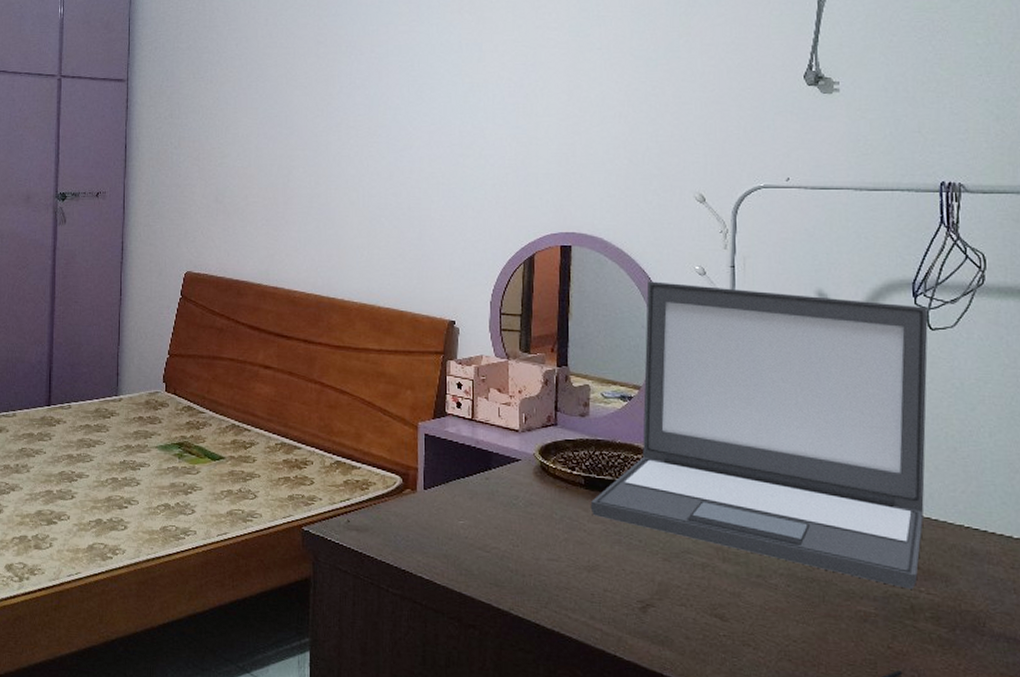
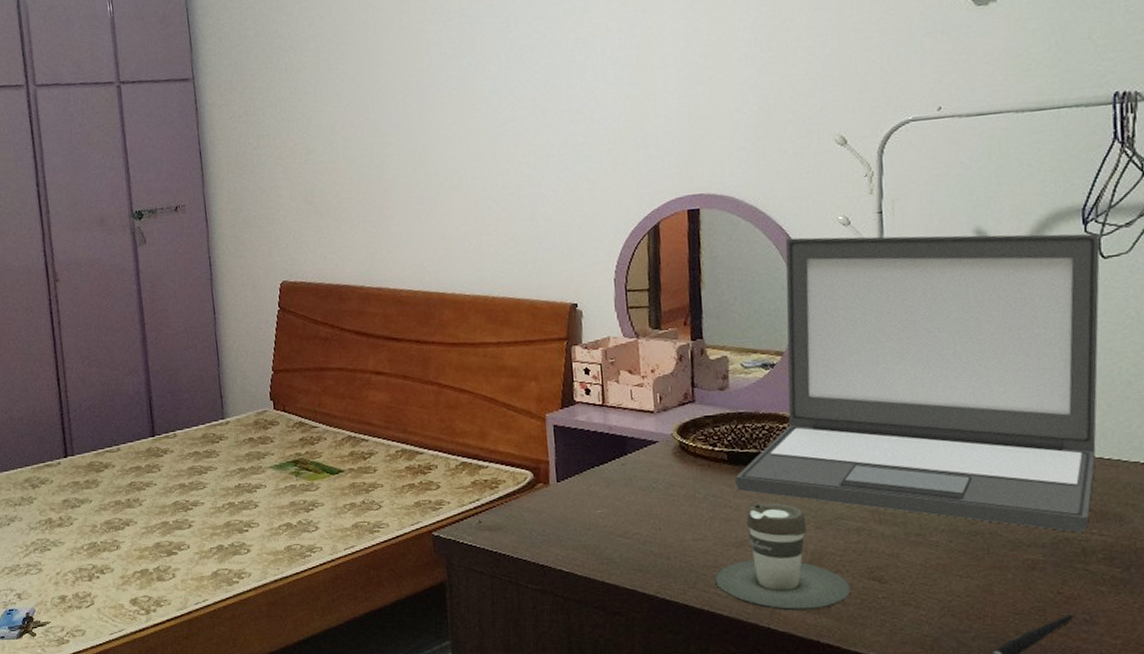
coffee cup: none [566,530,694,642] -> present [715,502,851,611]

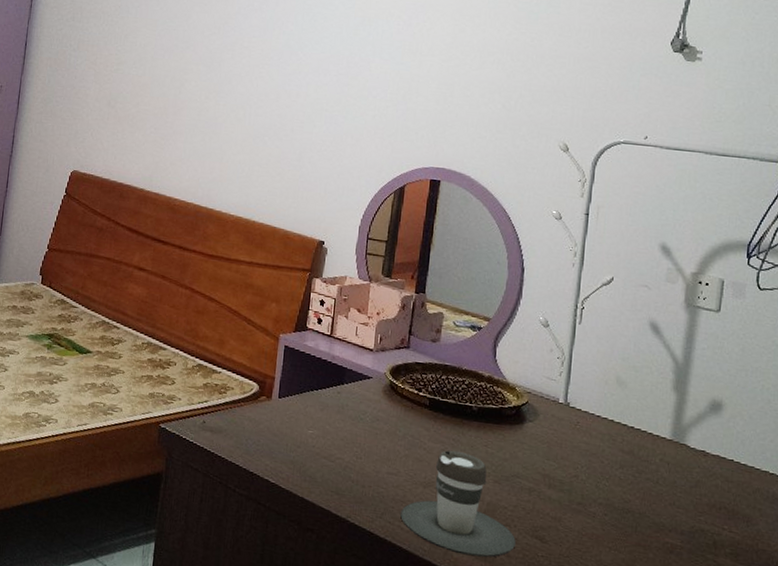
laptop: present [735,233,1100,533] -> none [432,221,759,527]

